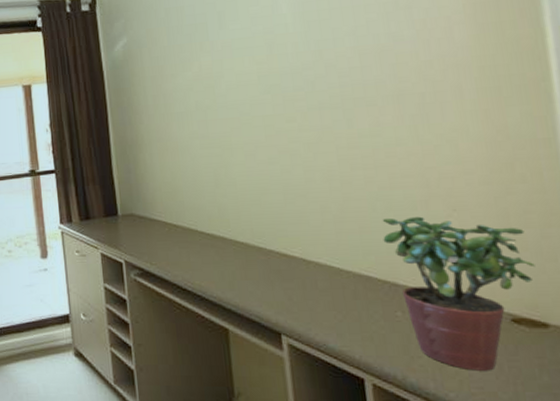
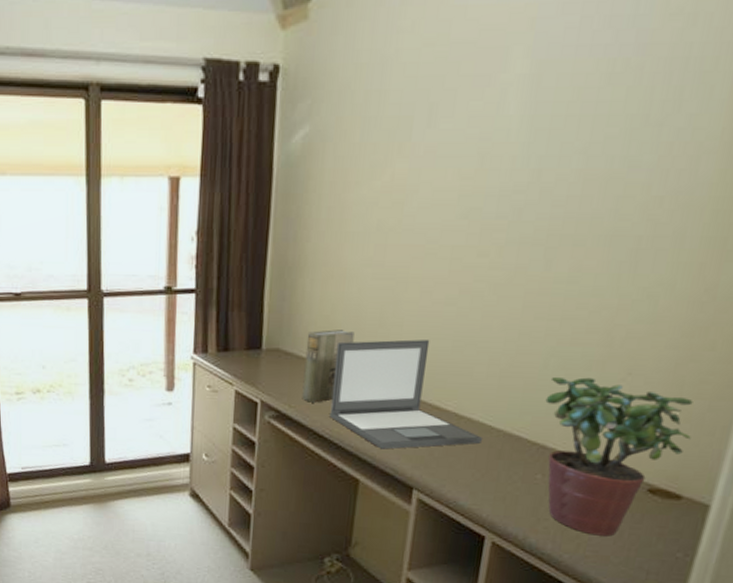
book: none [155,193,196,259] -> present [302,329,355,403]
laptop: none [182,195,336,298] -> present [330,339,483,449]

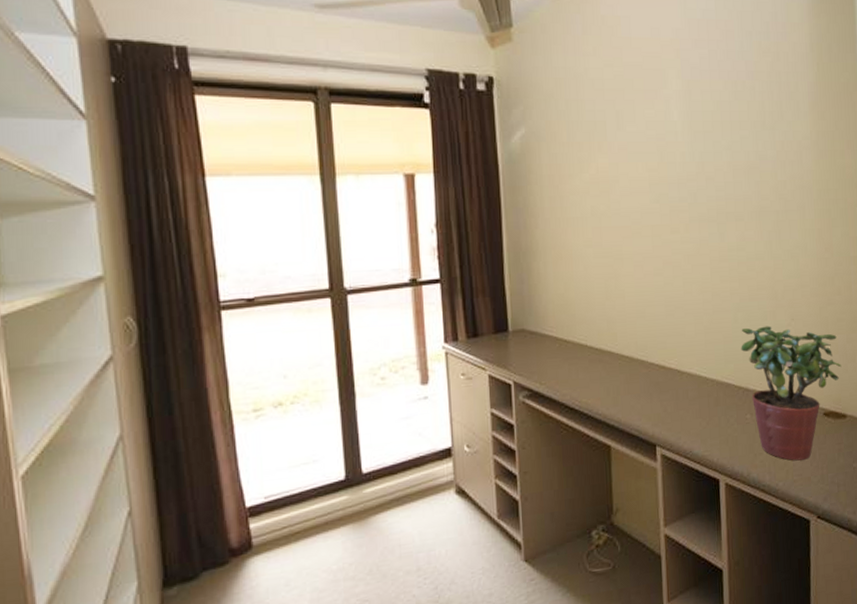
book: present [302,329,355,403] -> none [547,305,587,378]
laptop: present [330,339,483,449] -> none [573,307,703,413]

